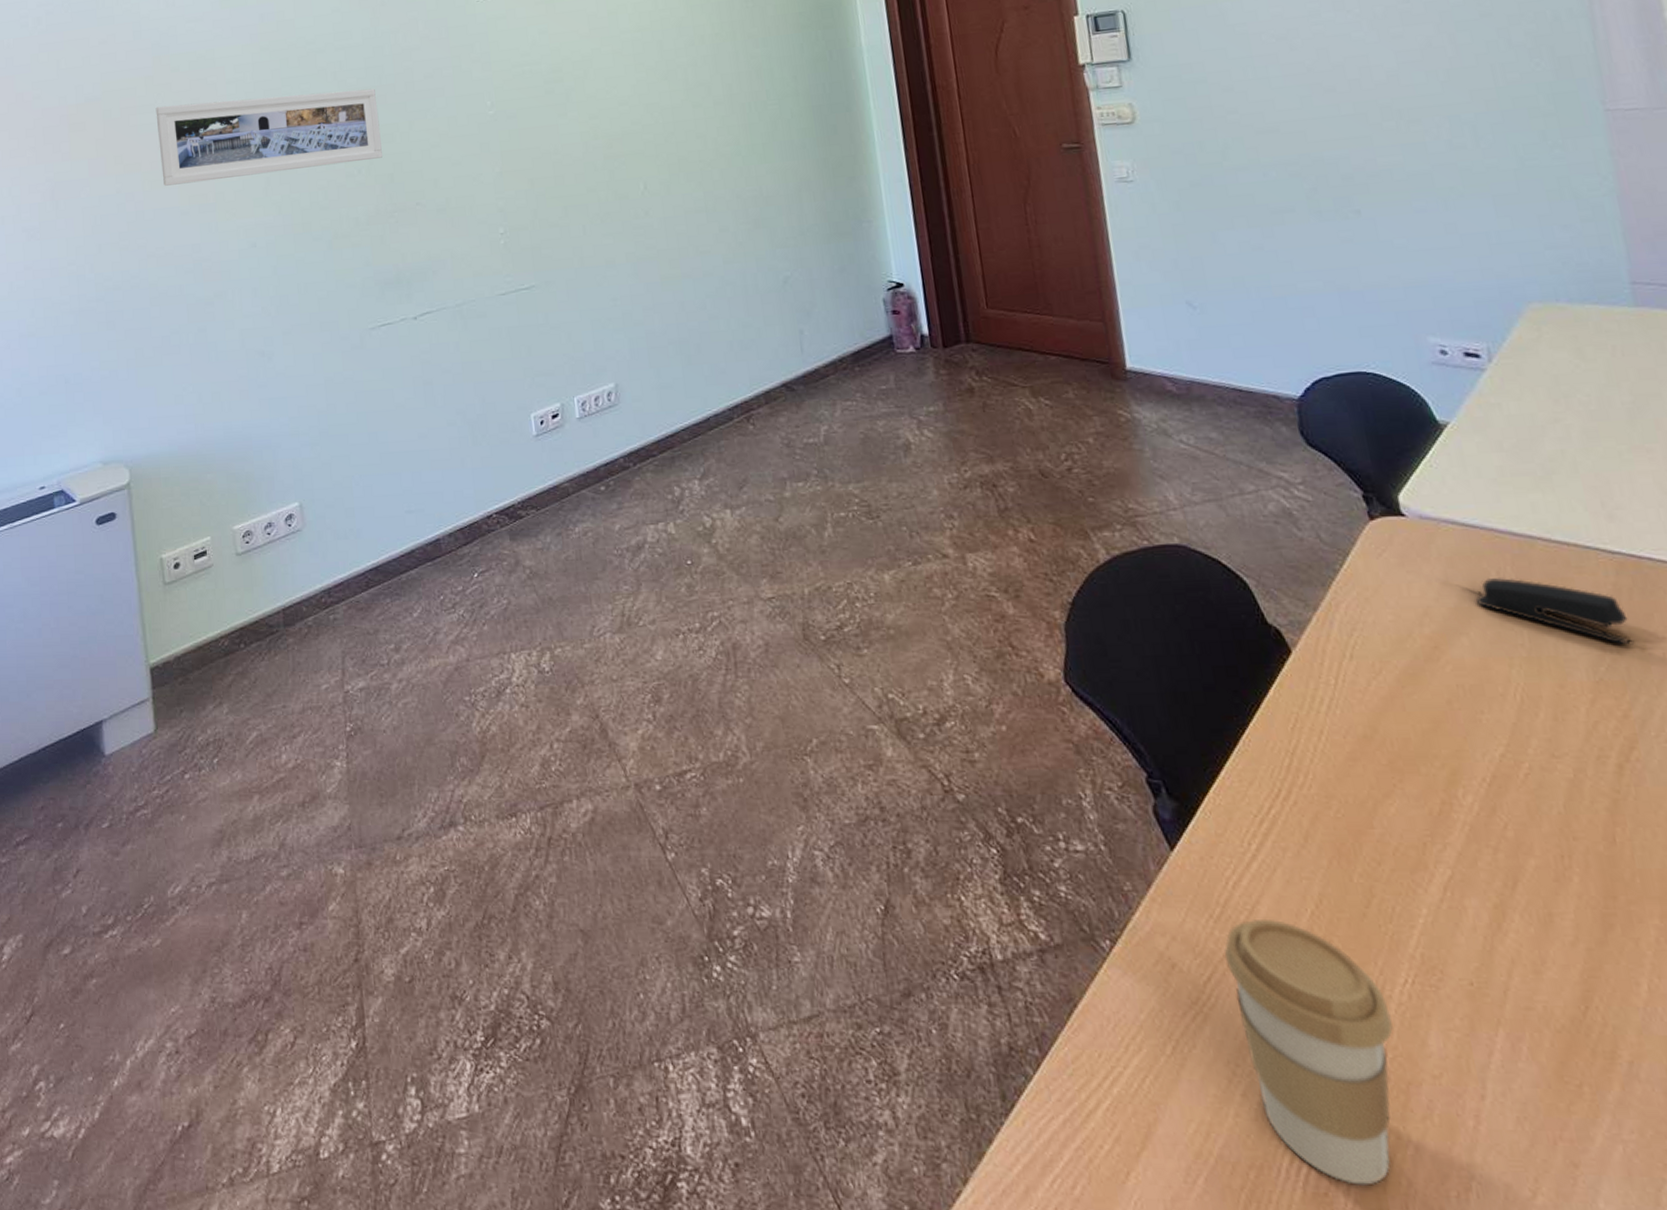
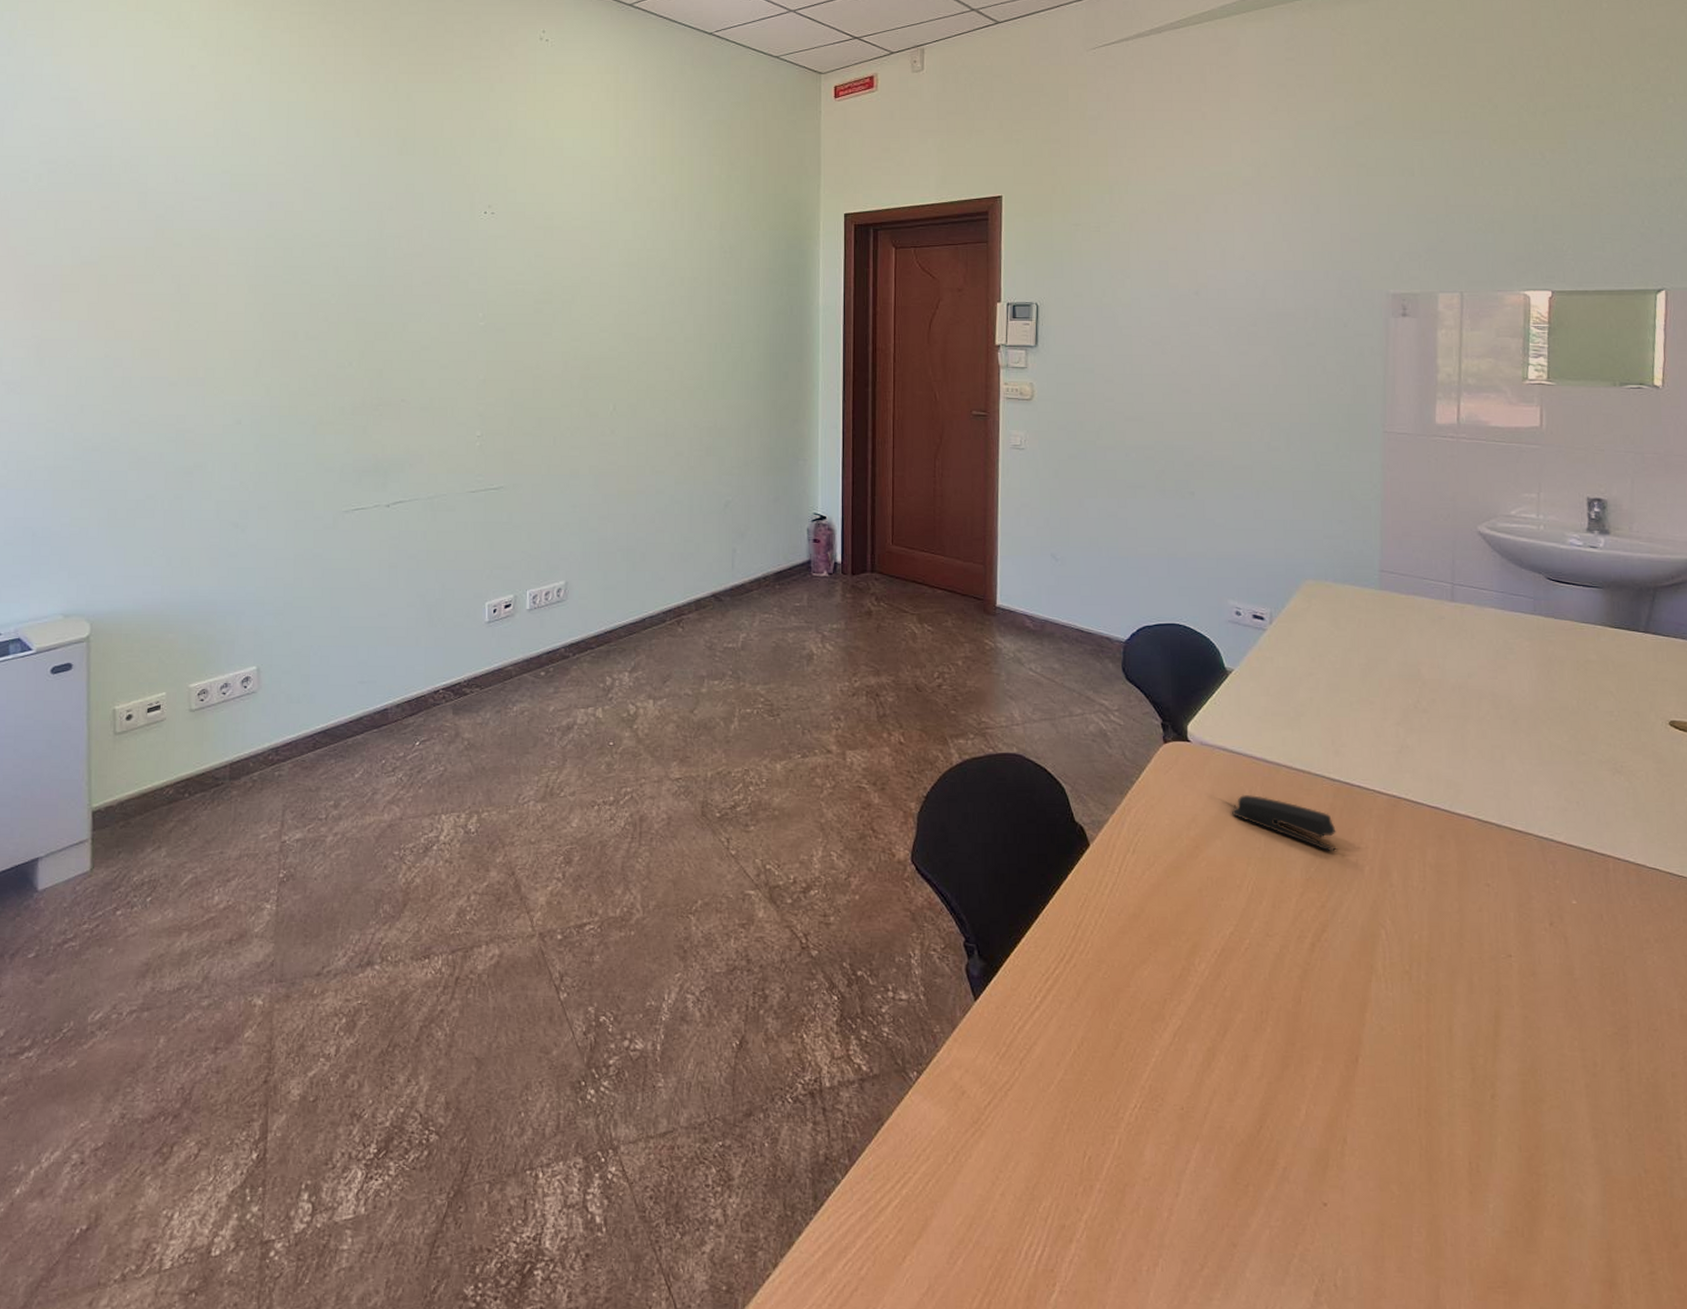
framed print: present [155,88,382,186] -> none [153,278,375,356]
coffee cup: present [1224,920,1393,1186] -> none [1003,1057,1120,1263]

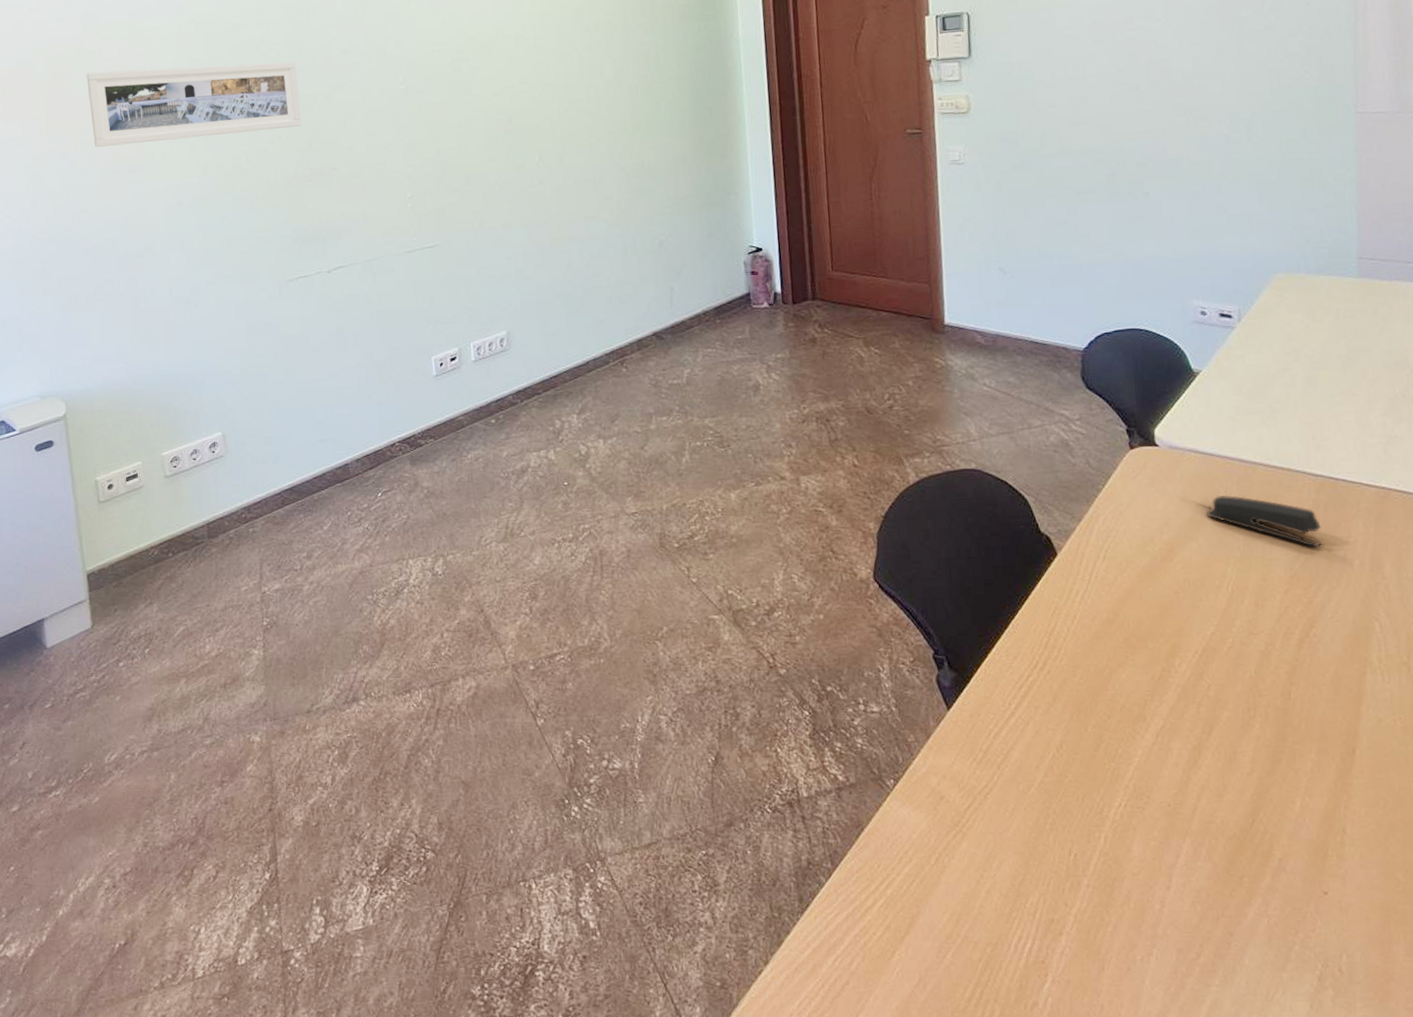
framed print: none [153,278,375,356] -> present [86,61,301,147]

